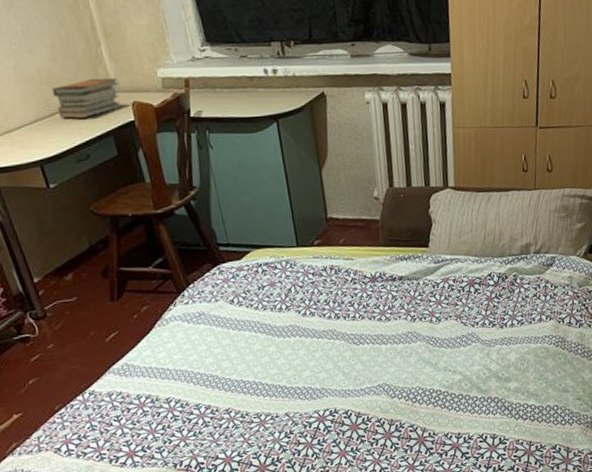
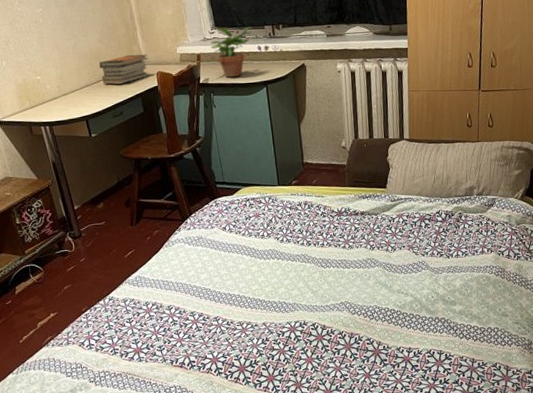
potted plant: none [201,43,256,110] -> present [210,27,253,78]

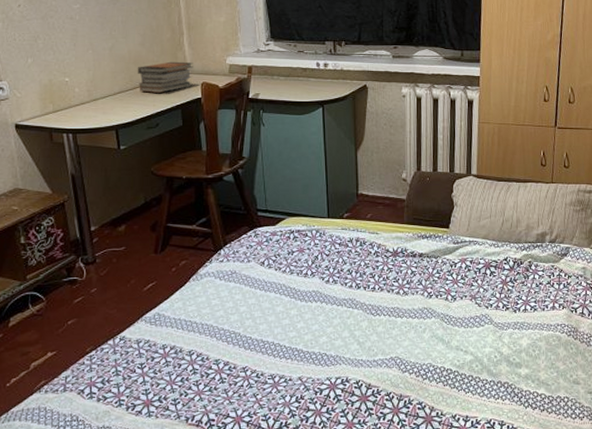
potted plant: present [210,27,253,78] -> none [264,39,313,94]

